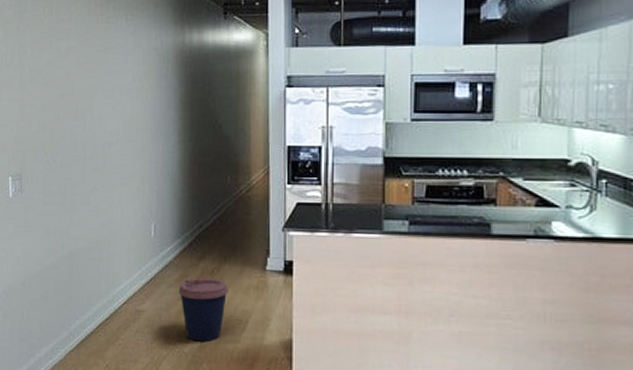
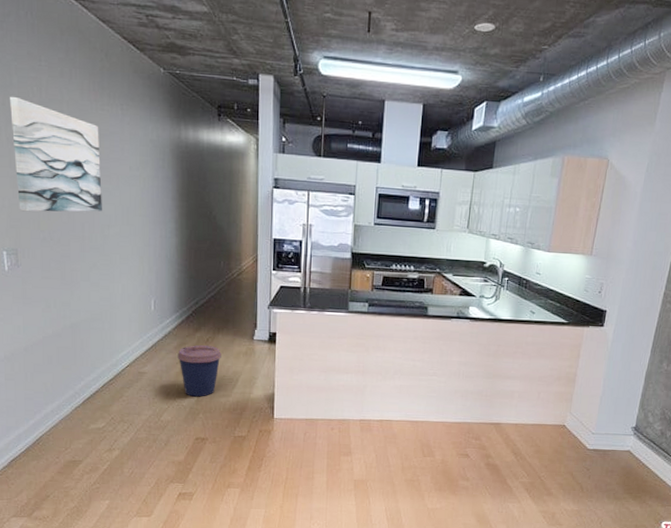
wall art: none [23,20,105,134] -> present [10,96,102,212]

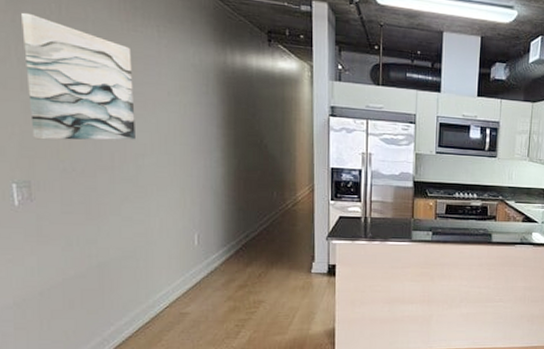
coffee cup: present [177,345,221,397] -> none [226,281,276,336]

